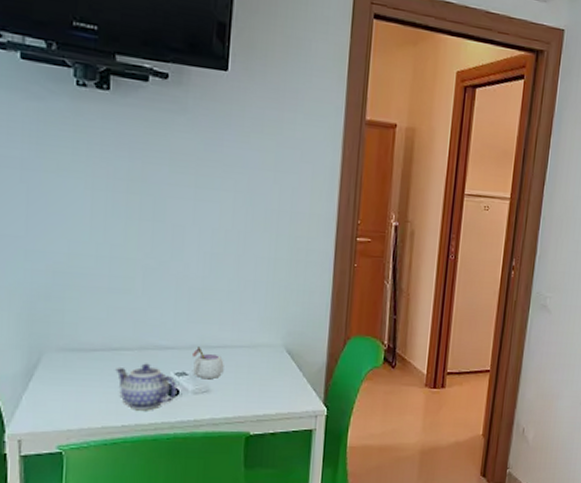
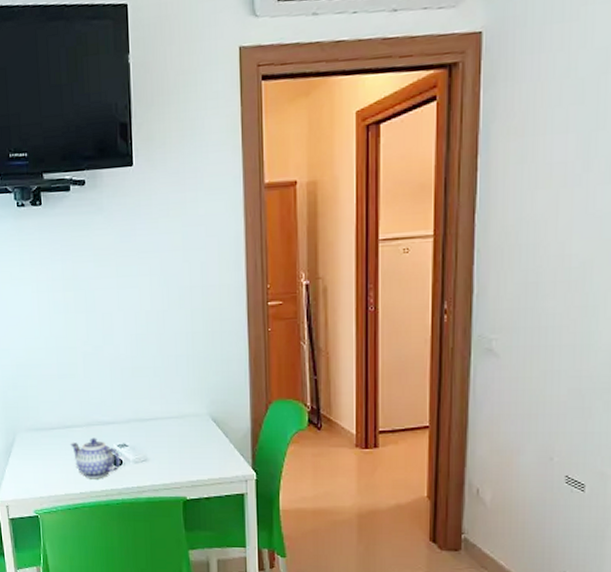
mug: present [193,346,224,380] -> none [130,420,158,450]

